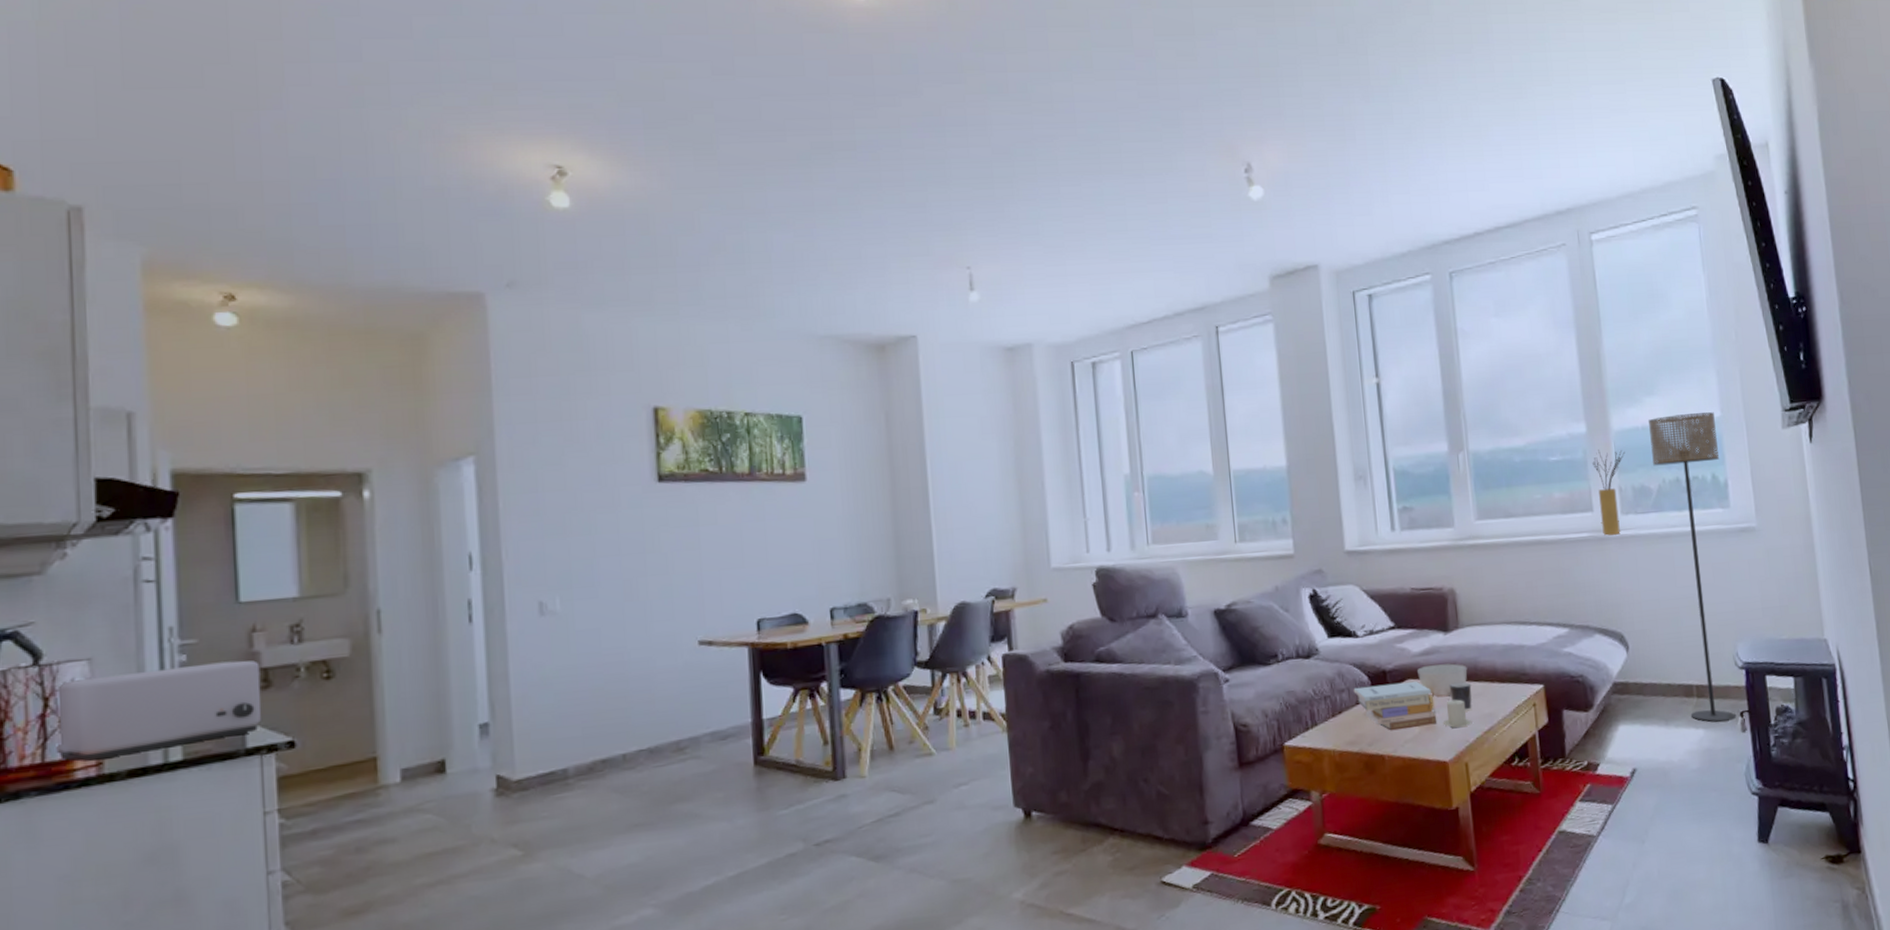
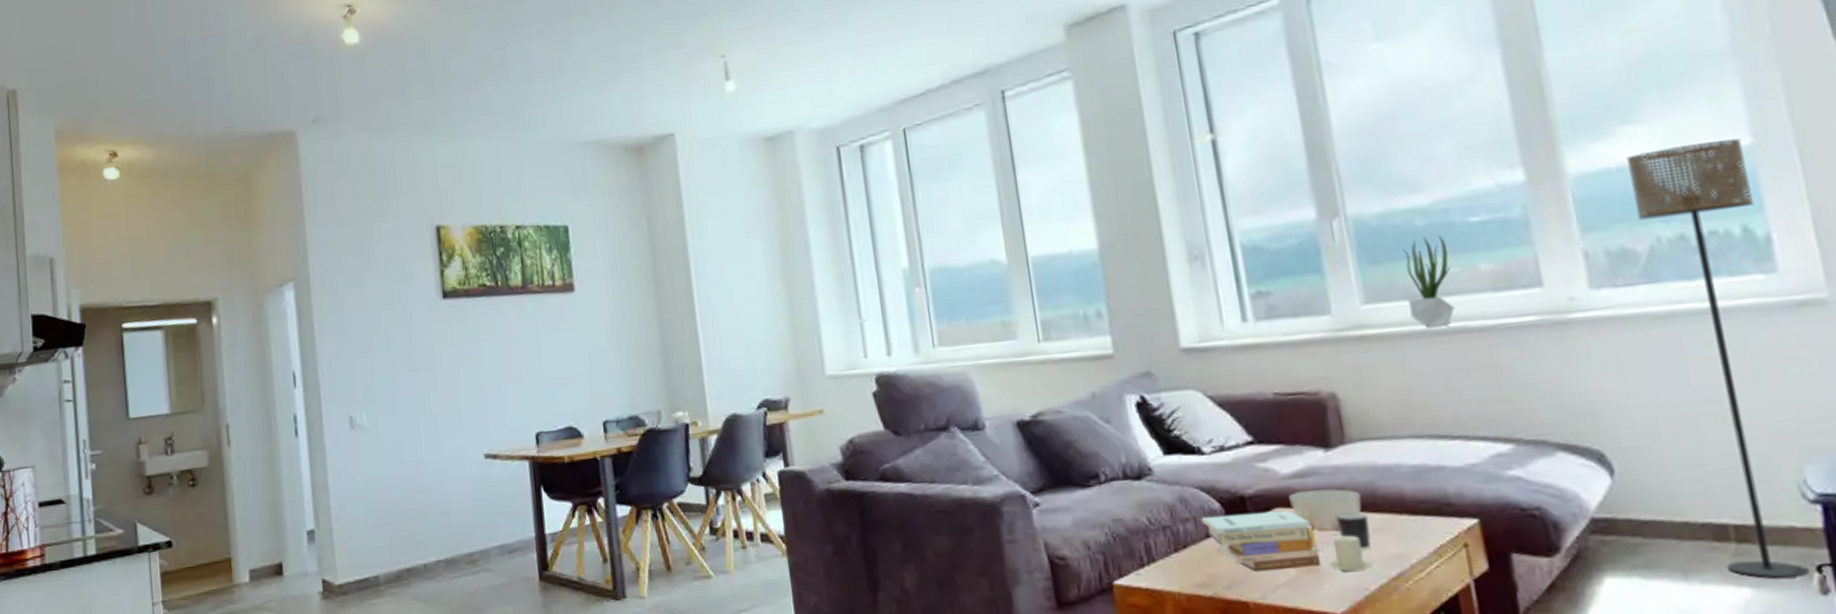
toaster: present [55,660,262,762] -> none [13,469,148,553]
potted plant: none [1506,469,1537,540] -> present [1404,235,1455,328]
vase: present [1592,450,1625,536] -> none [1538,201,1591,319]

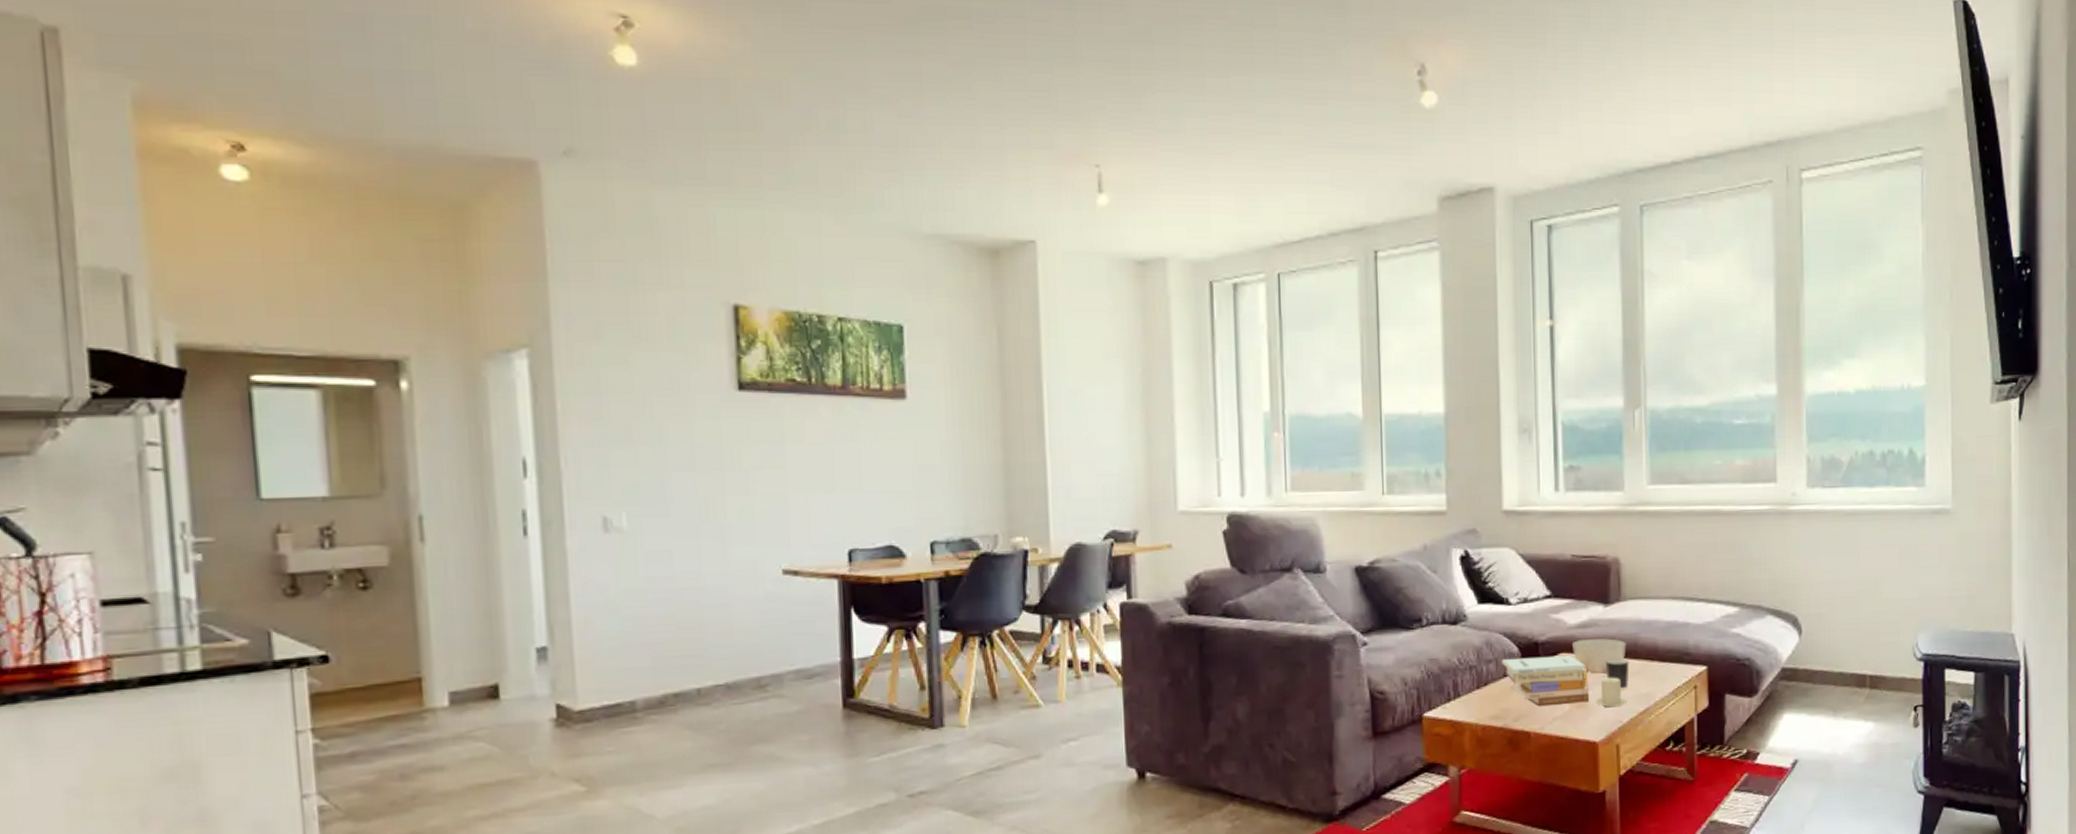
potted plant: present [1404,235,1455,328] -> none [1682,432,1716,509]
floor lamp: present [1627,139,1811,579] -> none [1846,380,1920,716]

